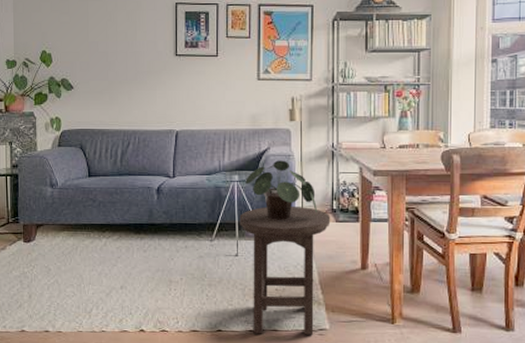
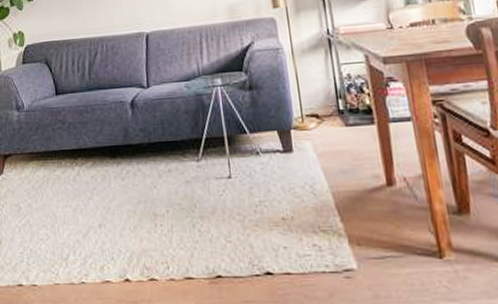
stool: present [239,207,331,335] -> none [227,110,339,280]
potted plant: present [245,160,317,220] -> none [230,55,320,130]

